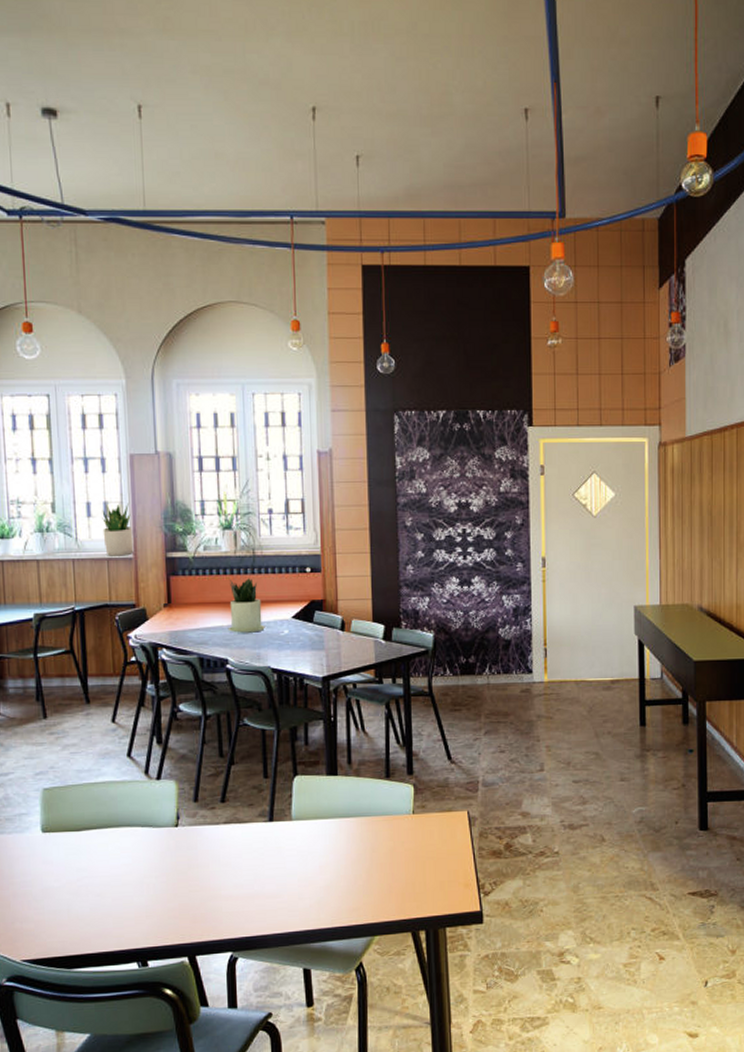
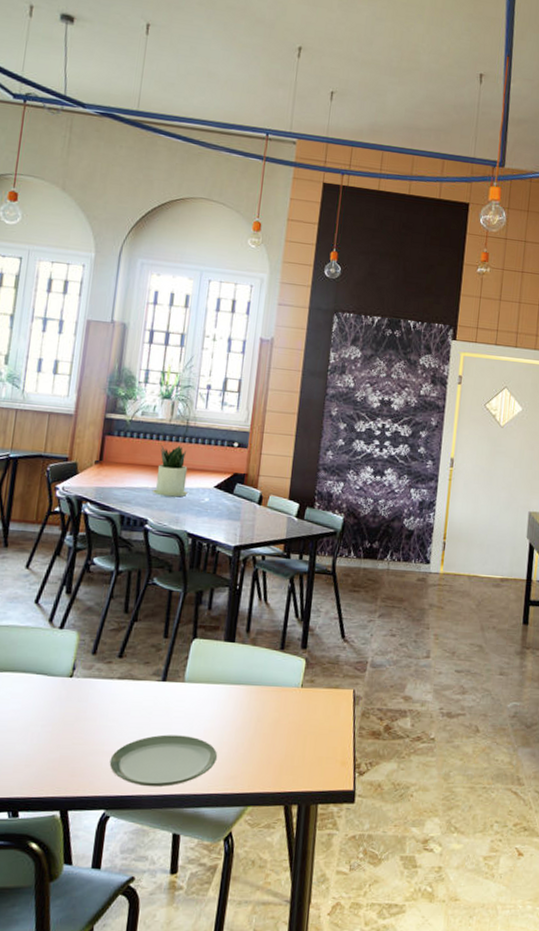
planter: present [102,503,134,556] -> none [48,363,78,412]
plate: none [229,873,337,926] -> present [109,734,218,787]

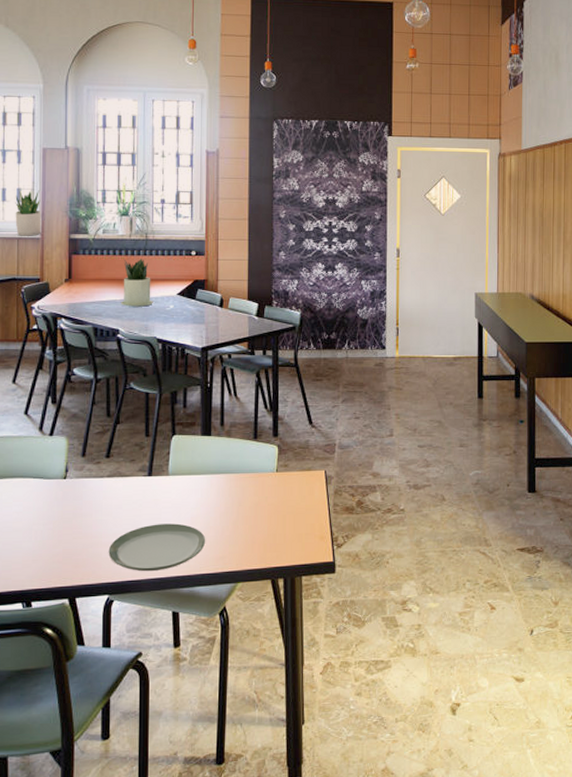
planter: none [48,363,78,412] -> present [15,190,42,236]

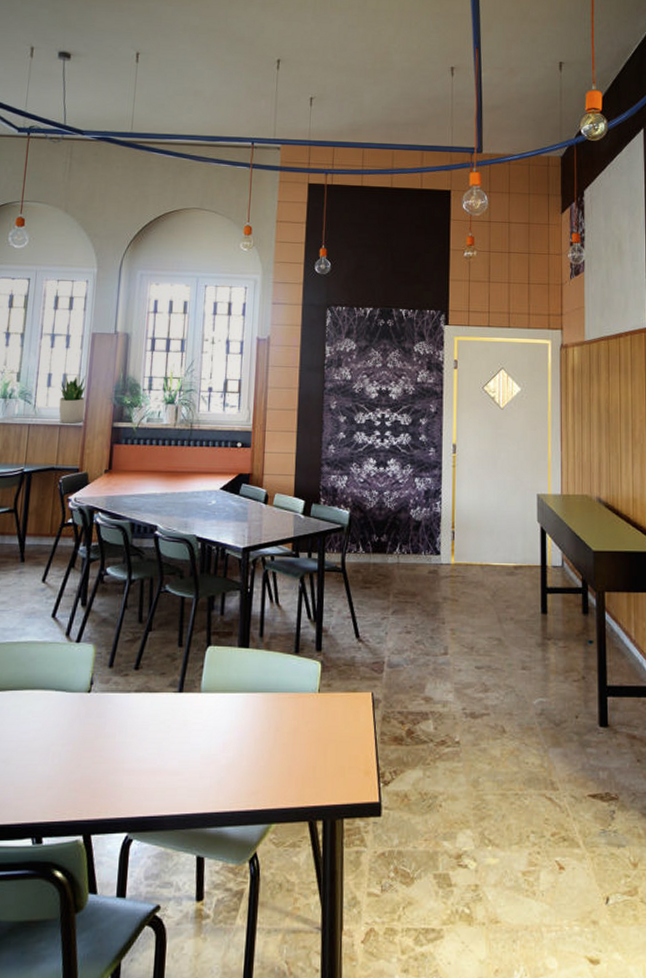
plate: present [108,523,206,572] -> none [130,749,238,806]
planter: present [120,259,153,307] -> none [160,450,195,502]

